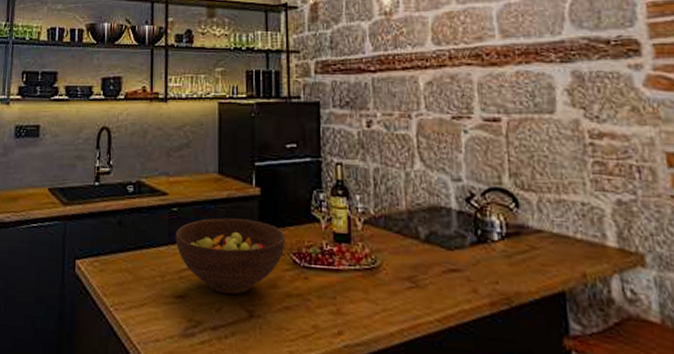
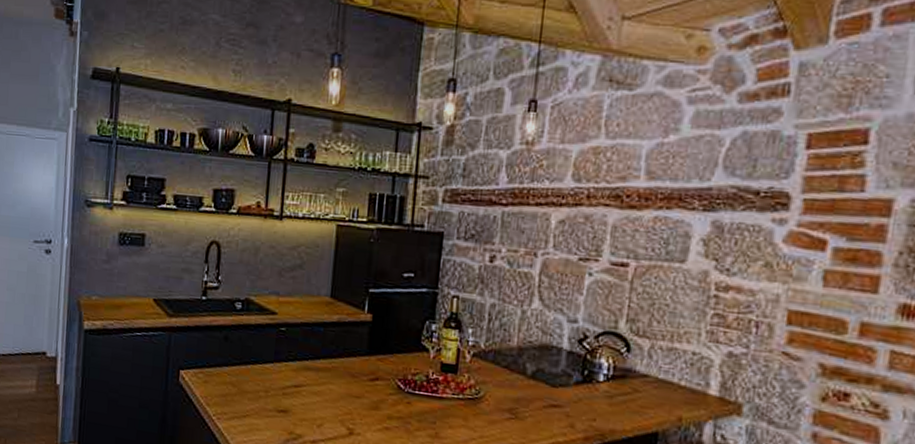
fruit bowl: present [175,218,285,294] -> none [281,340,393,413]

